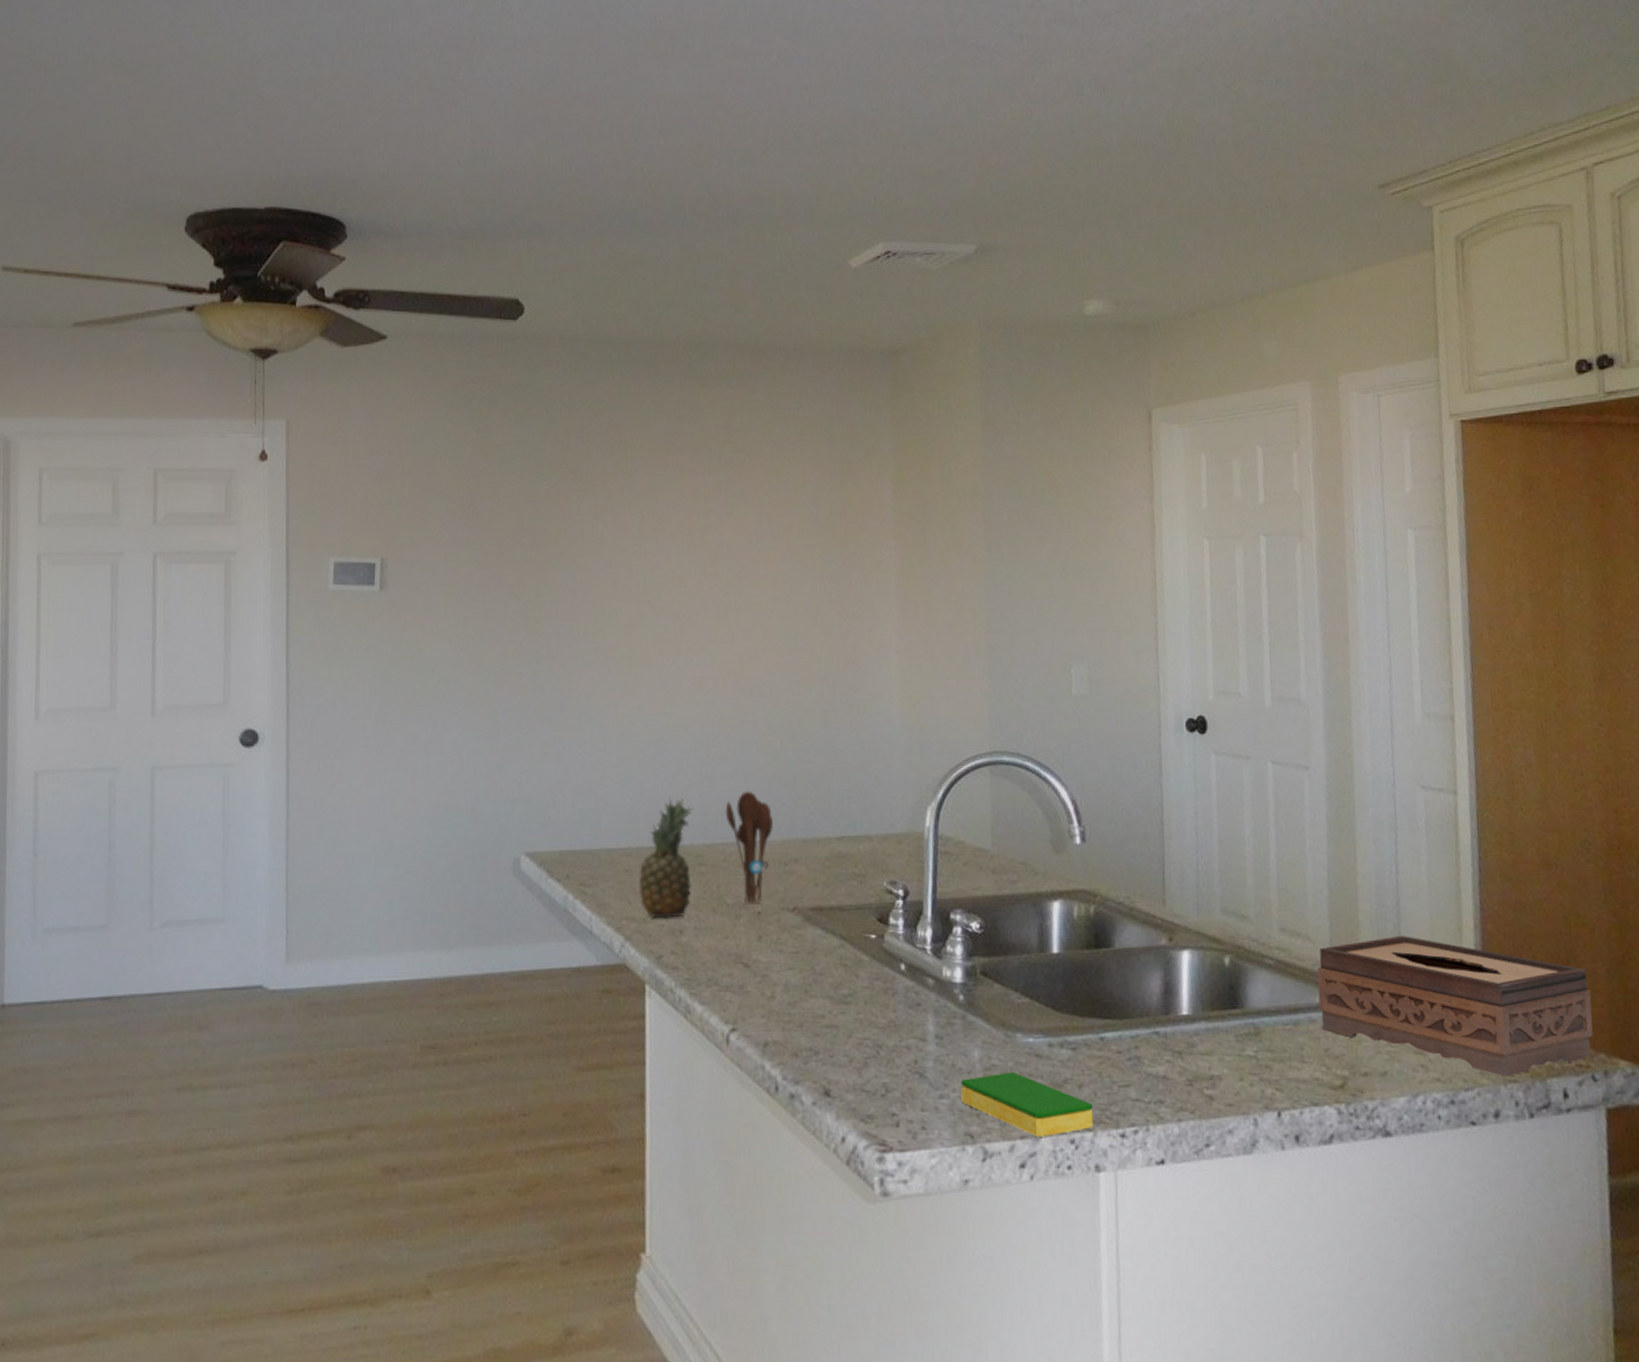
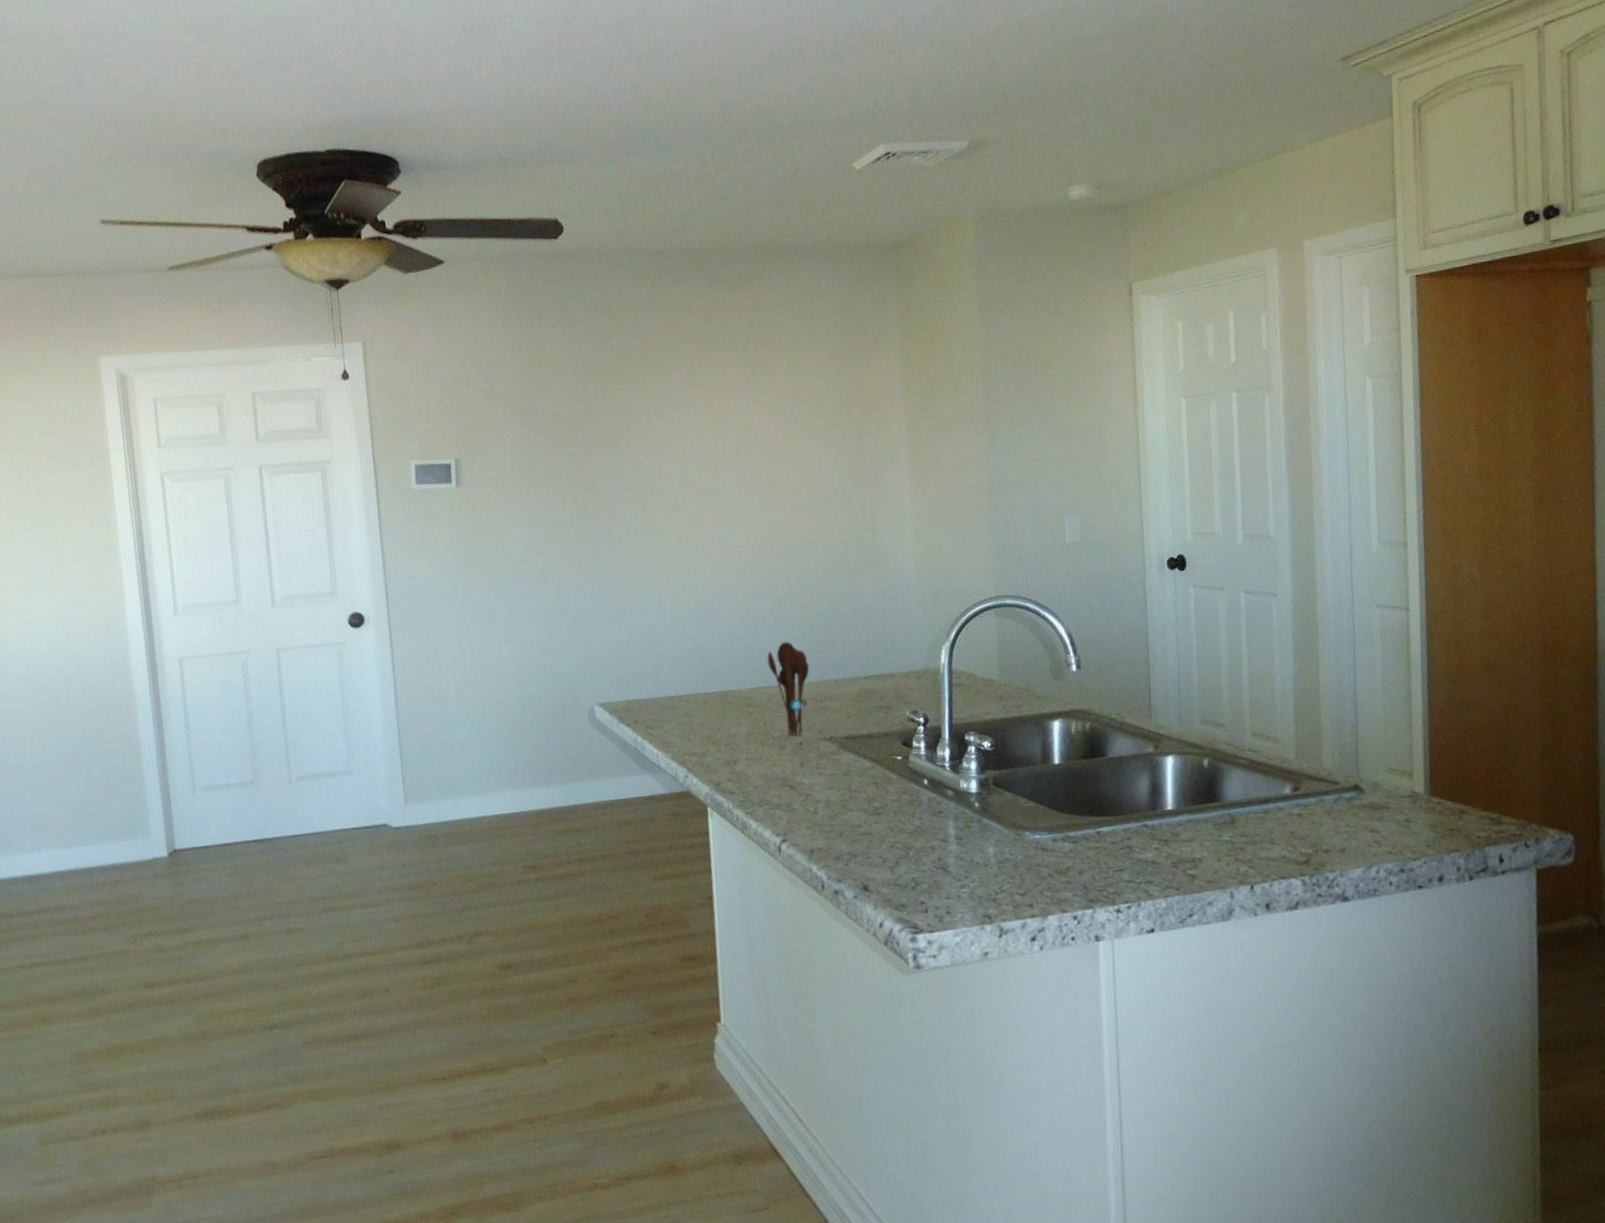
fruit: present [638,797,694,919] -> none [696,650,742,753]
dish sponge: present [960,1071,1094,1137] -> none [978,863,1093,916]
tissue box: present [1317,935,1593,1077] -> none [1284,733,1527,848]

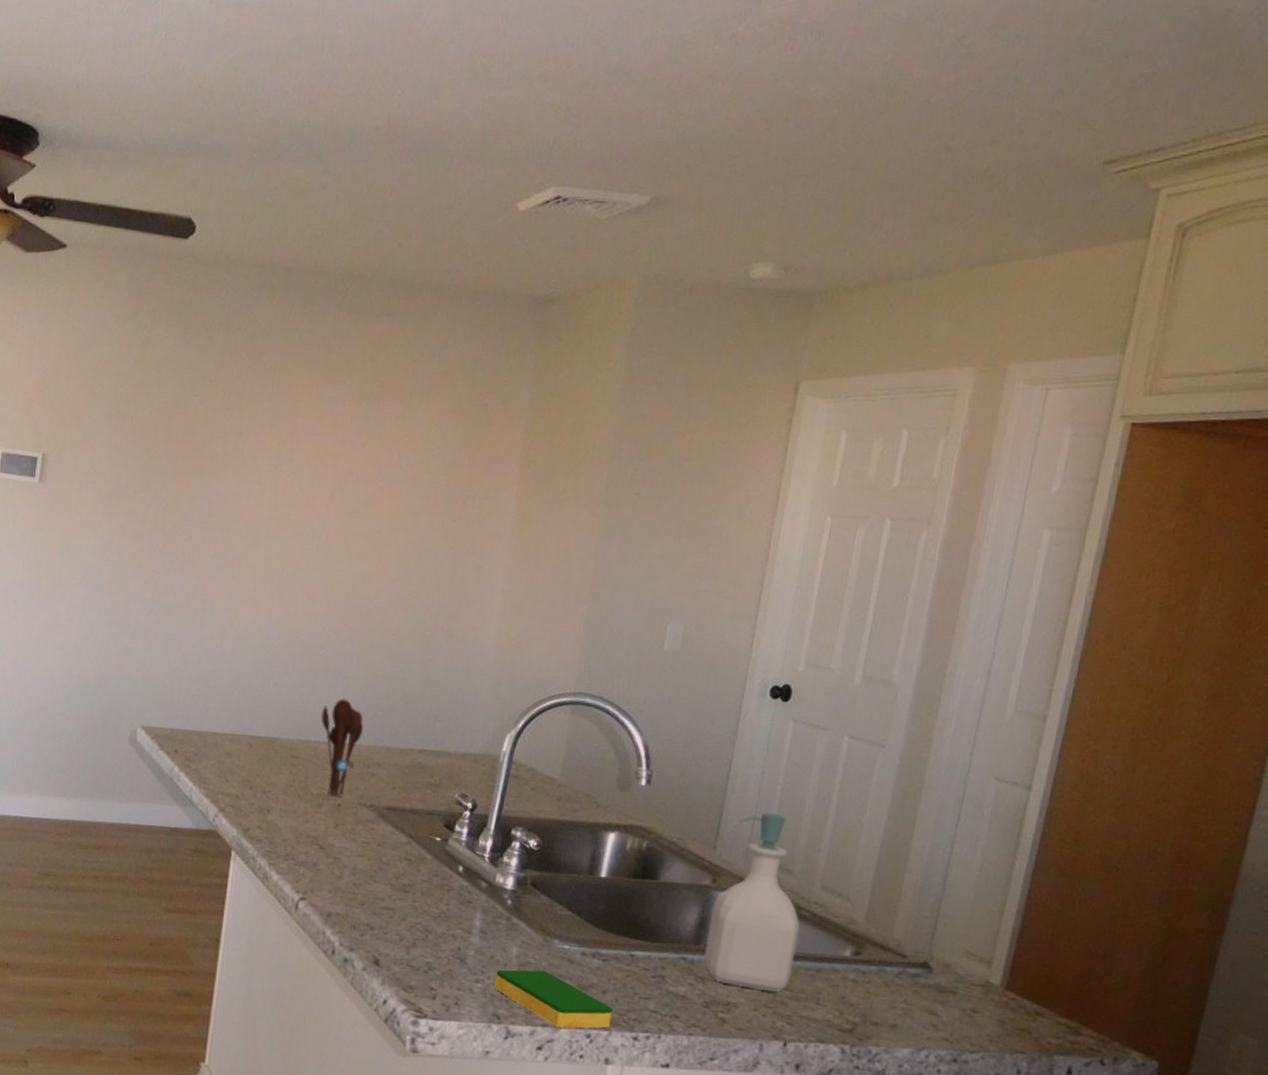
dish sponge: none [978,863,1093,916] -> present [494,969,612,1029]
soap bottle: none [1160,673,1244,842] -> present [703,812,800,993]

